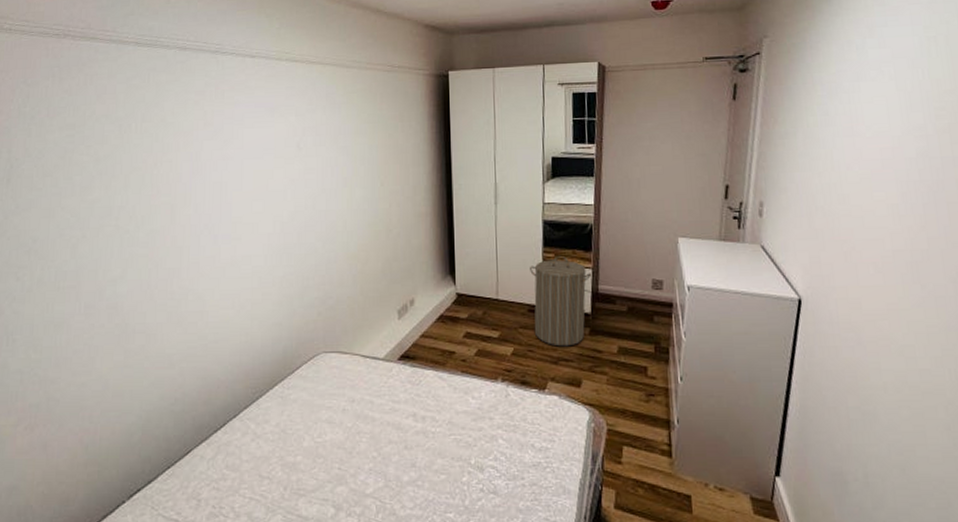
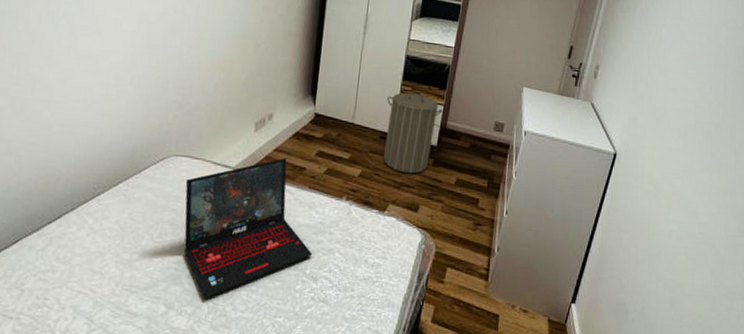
laptop: none [337,343,475,498] -> present [184,157,313,299]

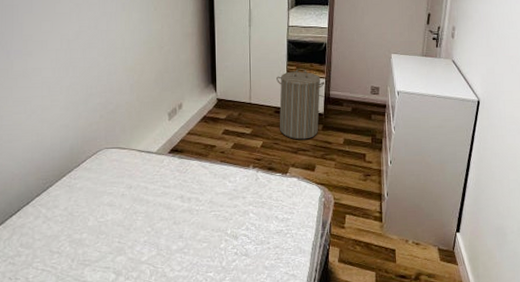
laptop: present [184,157,313,299] -> none [117,139,231,264]

